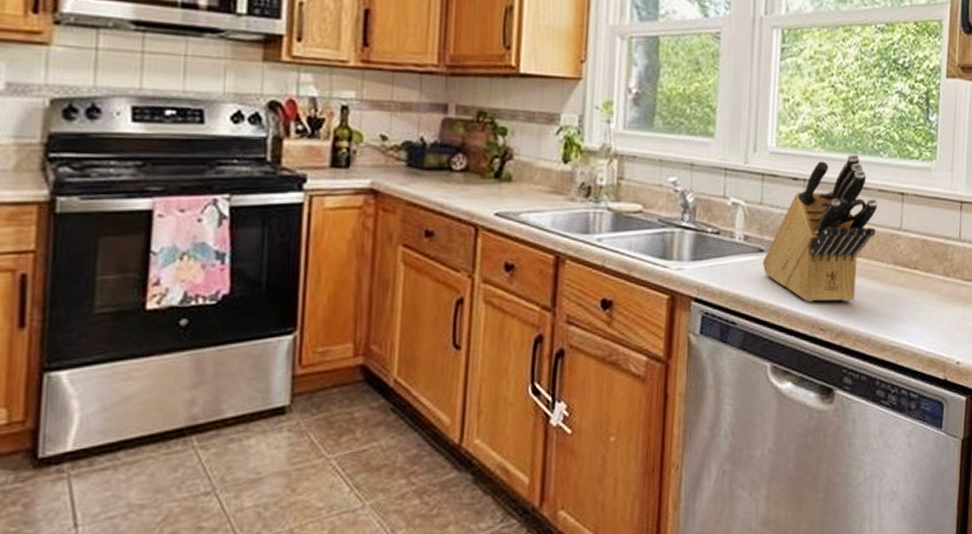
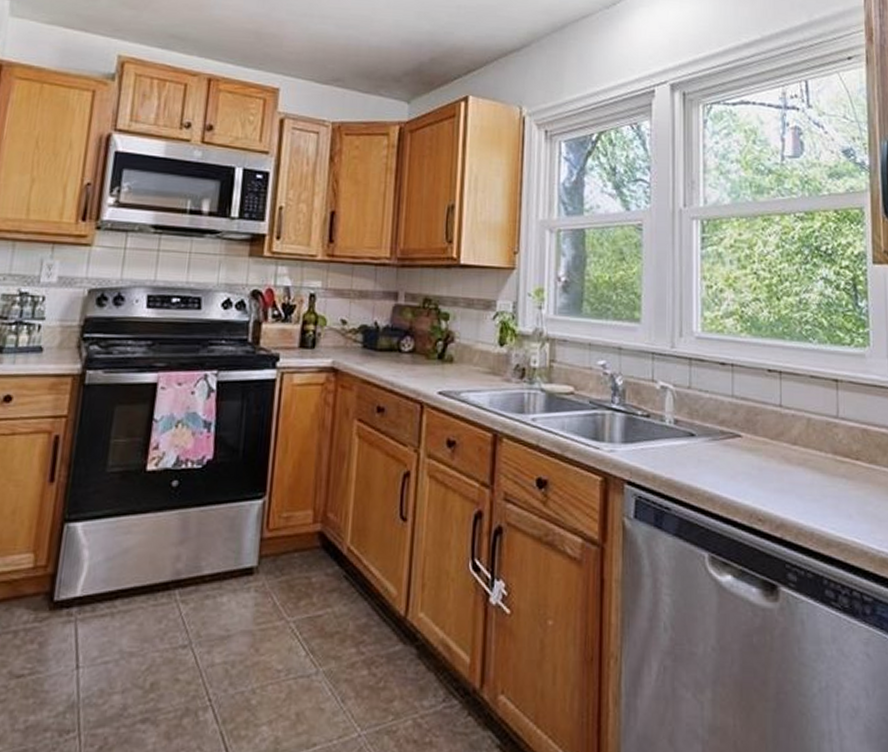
knife block: present [762,154,878,302] -> none [694,339,811,491]

